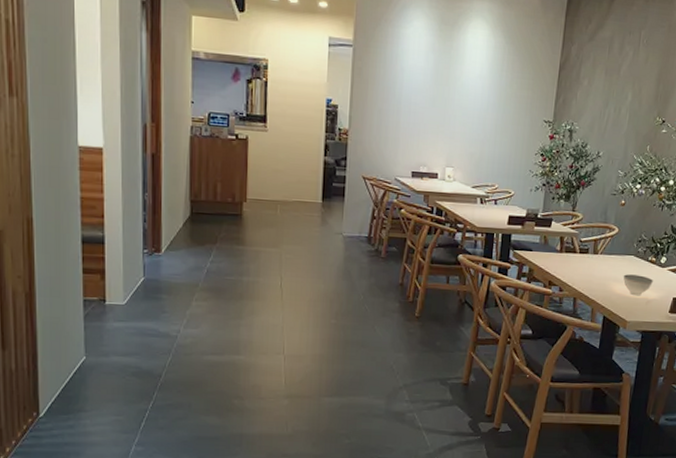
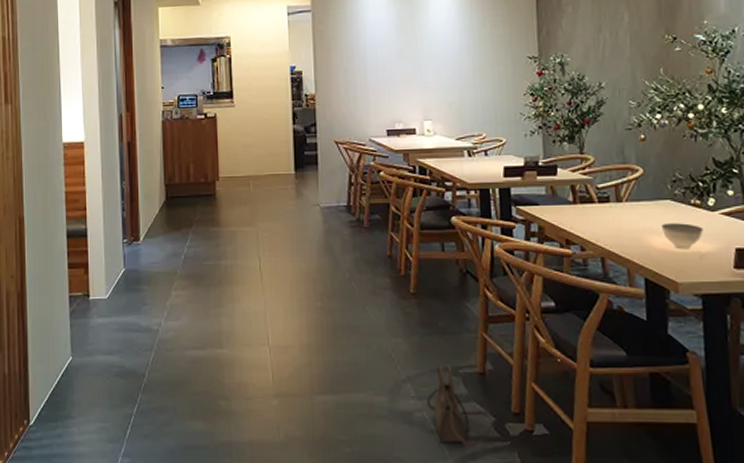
handbag: none [418,376,469,440] -> present [427,365,494,447]

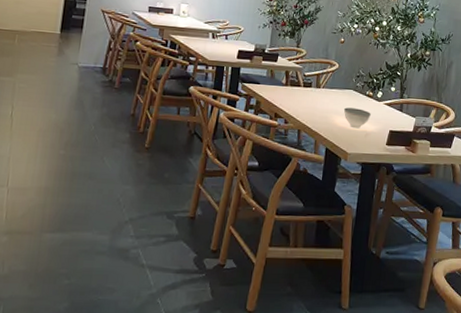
handbag: present [427,365,494,447] -> none [142,210,194,279]

